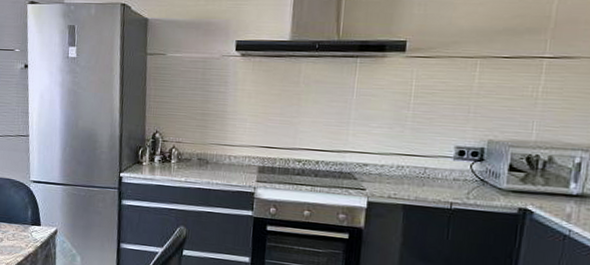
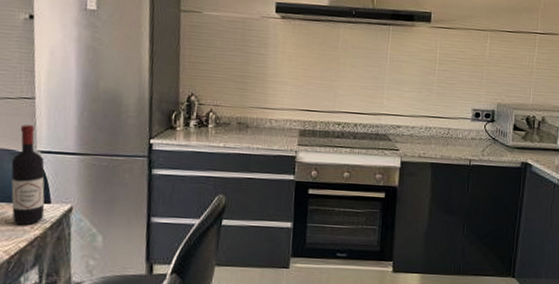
wine bottle: none [11,158,36,244] -> present [11,124,45,226]

